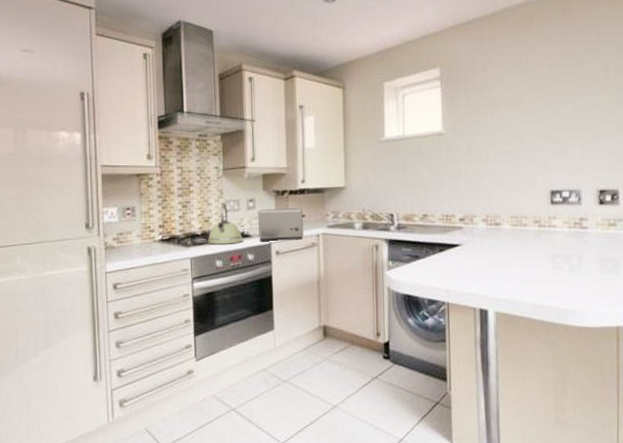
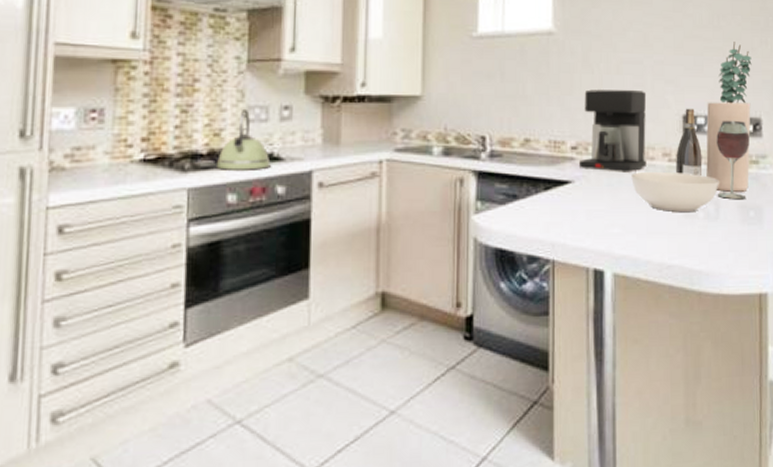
toaster: present [258,208,306,242] -> none [294,121,365,169]
coffee maker: none [465,173,521,237] -> present [578,89,647,172]
bowl: none [508,234,582,266] -> present [631,171,719,213]
wine bottle: none [545,185,568,238] -> present [676,108,703,177]
vase: none [570,130,610,249] -> present [706,42,752,192]
wineglass: none [579,193,608,255] -> present [716,121,750,200]

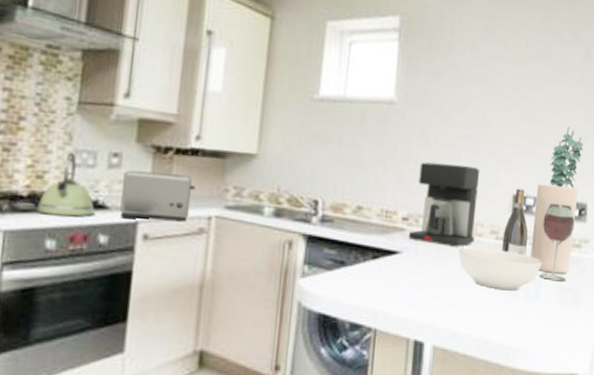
toaster: none [294,121,365,169] -> present [120,170,196,223]

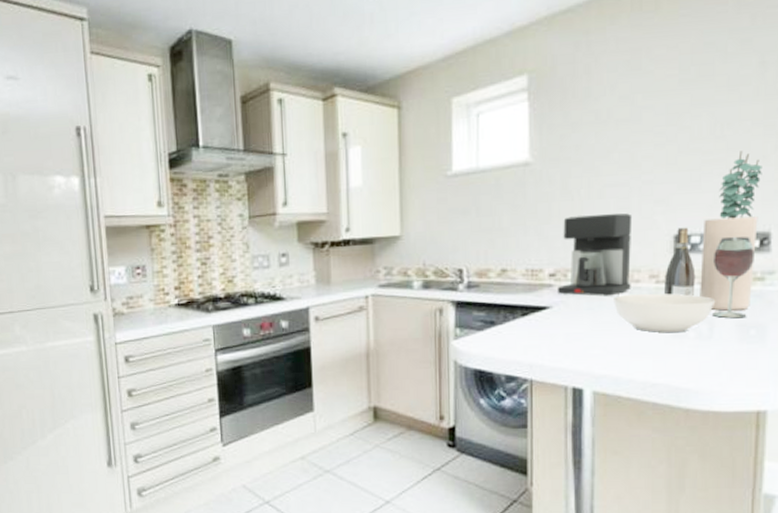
kettle: present [35,151,95,217] -> none [232,258,275,310]
toaster: present [120,170,196,223] -> none [292,263,351,306]

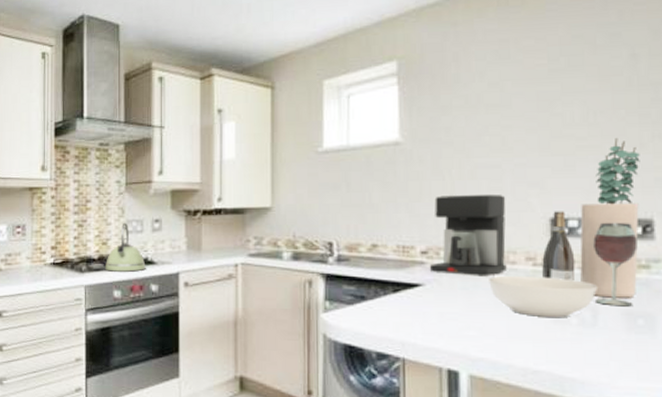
kettle: none [232,258,275,310] -> present [104,222,146,272]

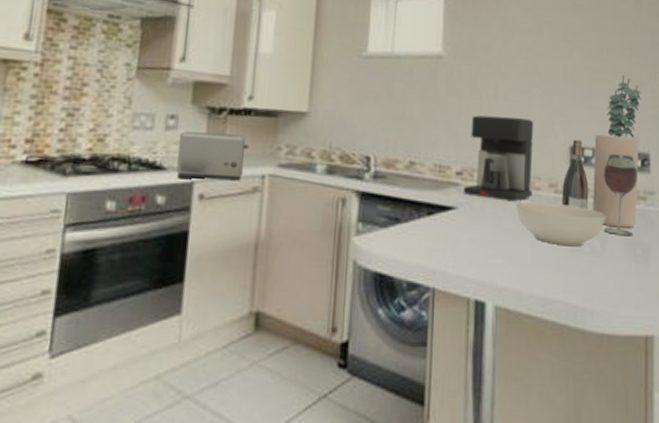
kettle: present [104,222,146,272] -> none [97,115,153,178]
toaster: none [165,232,222,271] -> present [176,131,249,182]

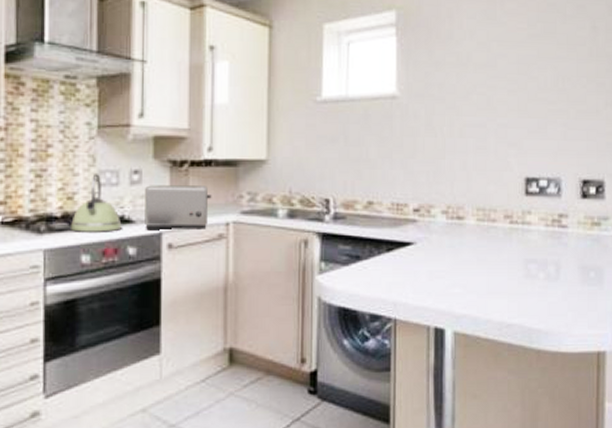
kettle: none [97,115,153,178] -> present [69,172,122,232]
coffee maker: present [463,115,534,202] -> none [420,152,489,234]
bowl: present [516,201,606,247] -> none [473,233,560,274]
wine bottle: present [562,139,589,210] -> none [517,171,544,238]
vase: present [593,75,641,228] -> none [548,104,596,253]
wineglass: present [604,154,637,236] -> none [559,183,592,261]

